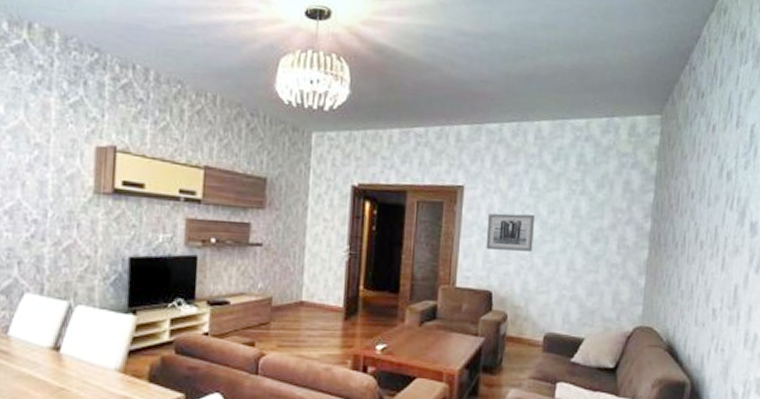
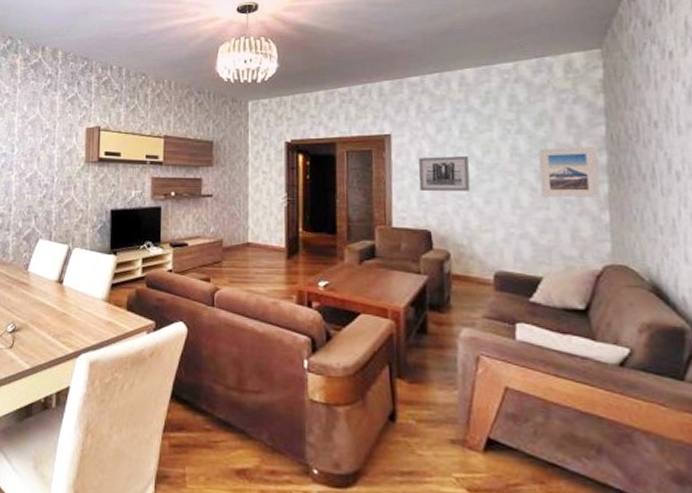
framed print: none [593,211,643,263] -> present [538,147,600,197]

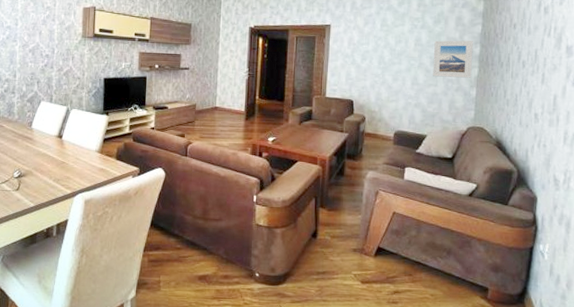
wall art: present [418,155,471,192] -> none [348,43,385,71]

